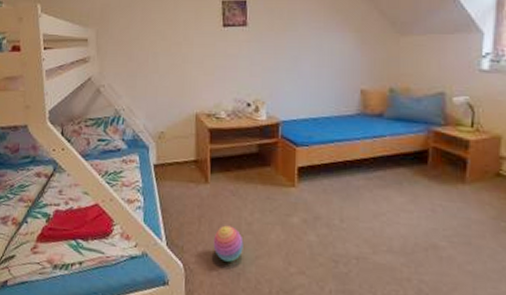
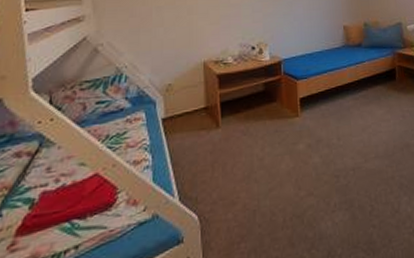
stacking toy: present [213,225,244,262] -> none [228,165,257,202]

